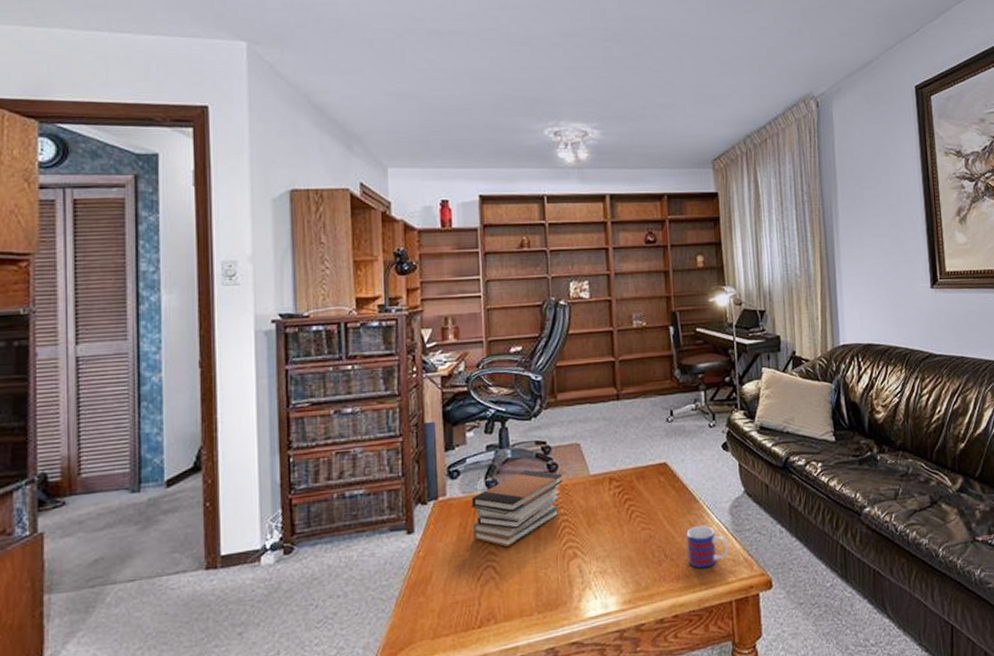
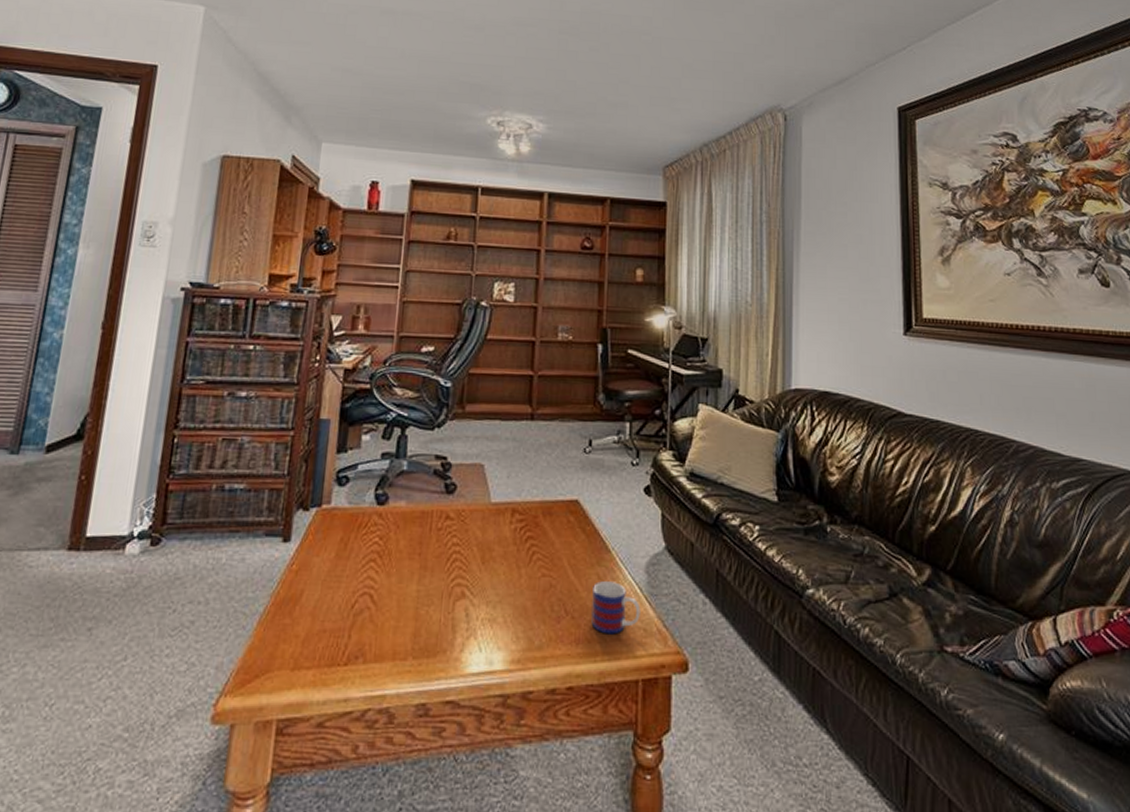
book stack: present [471,470,563,548] -> none [353,487,461,574]

